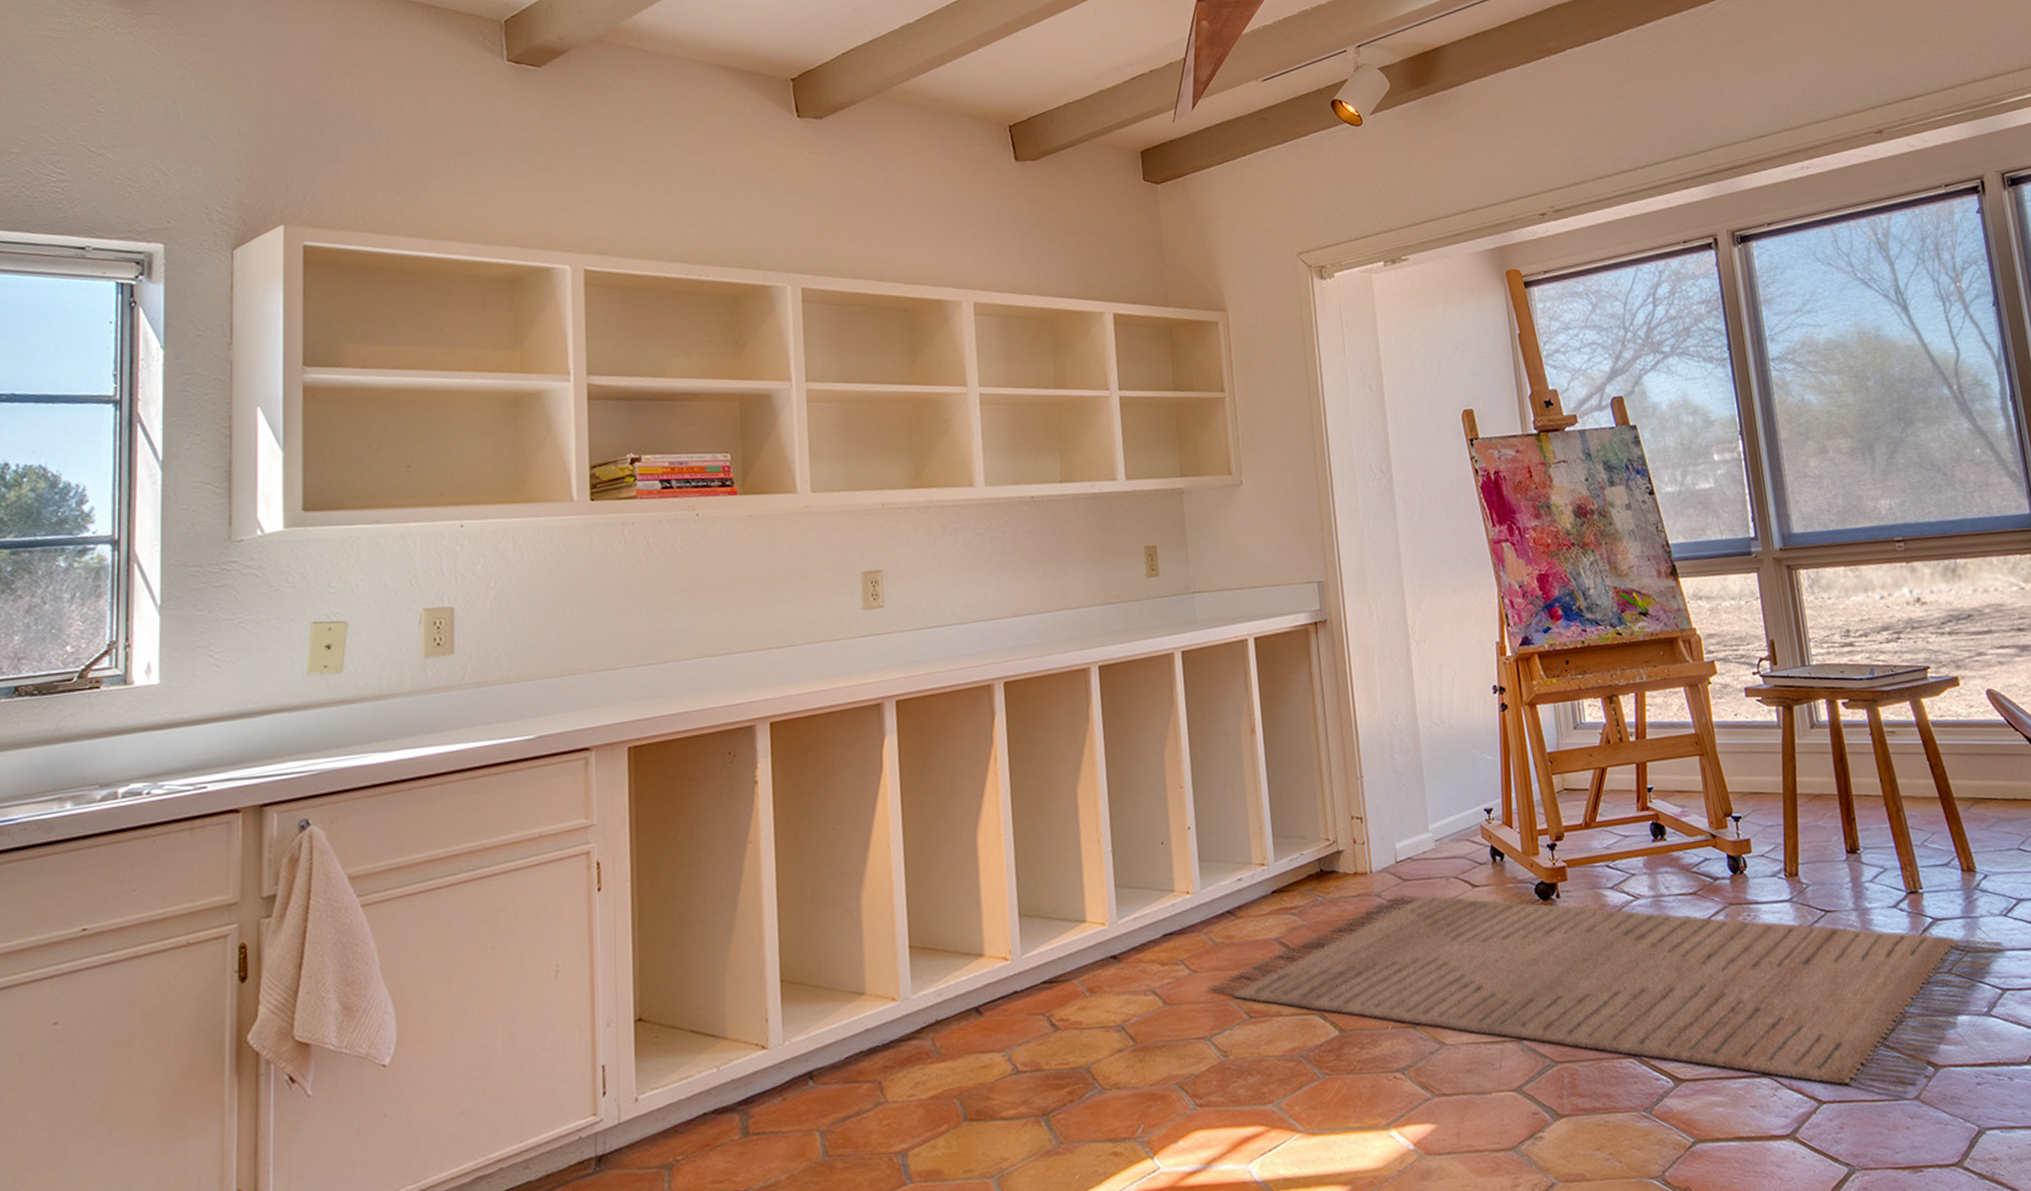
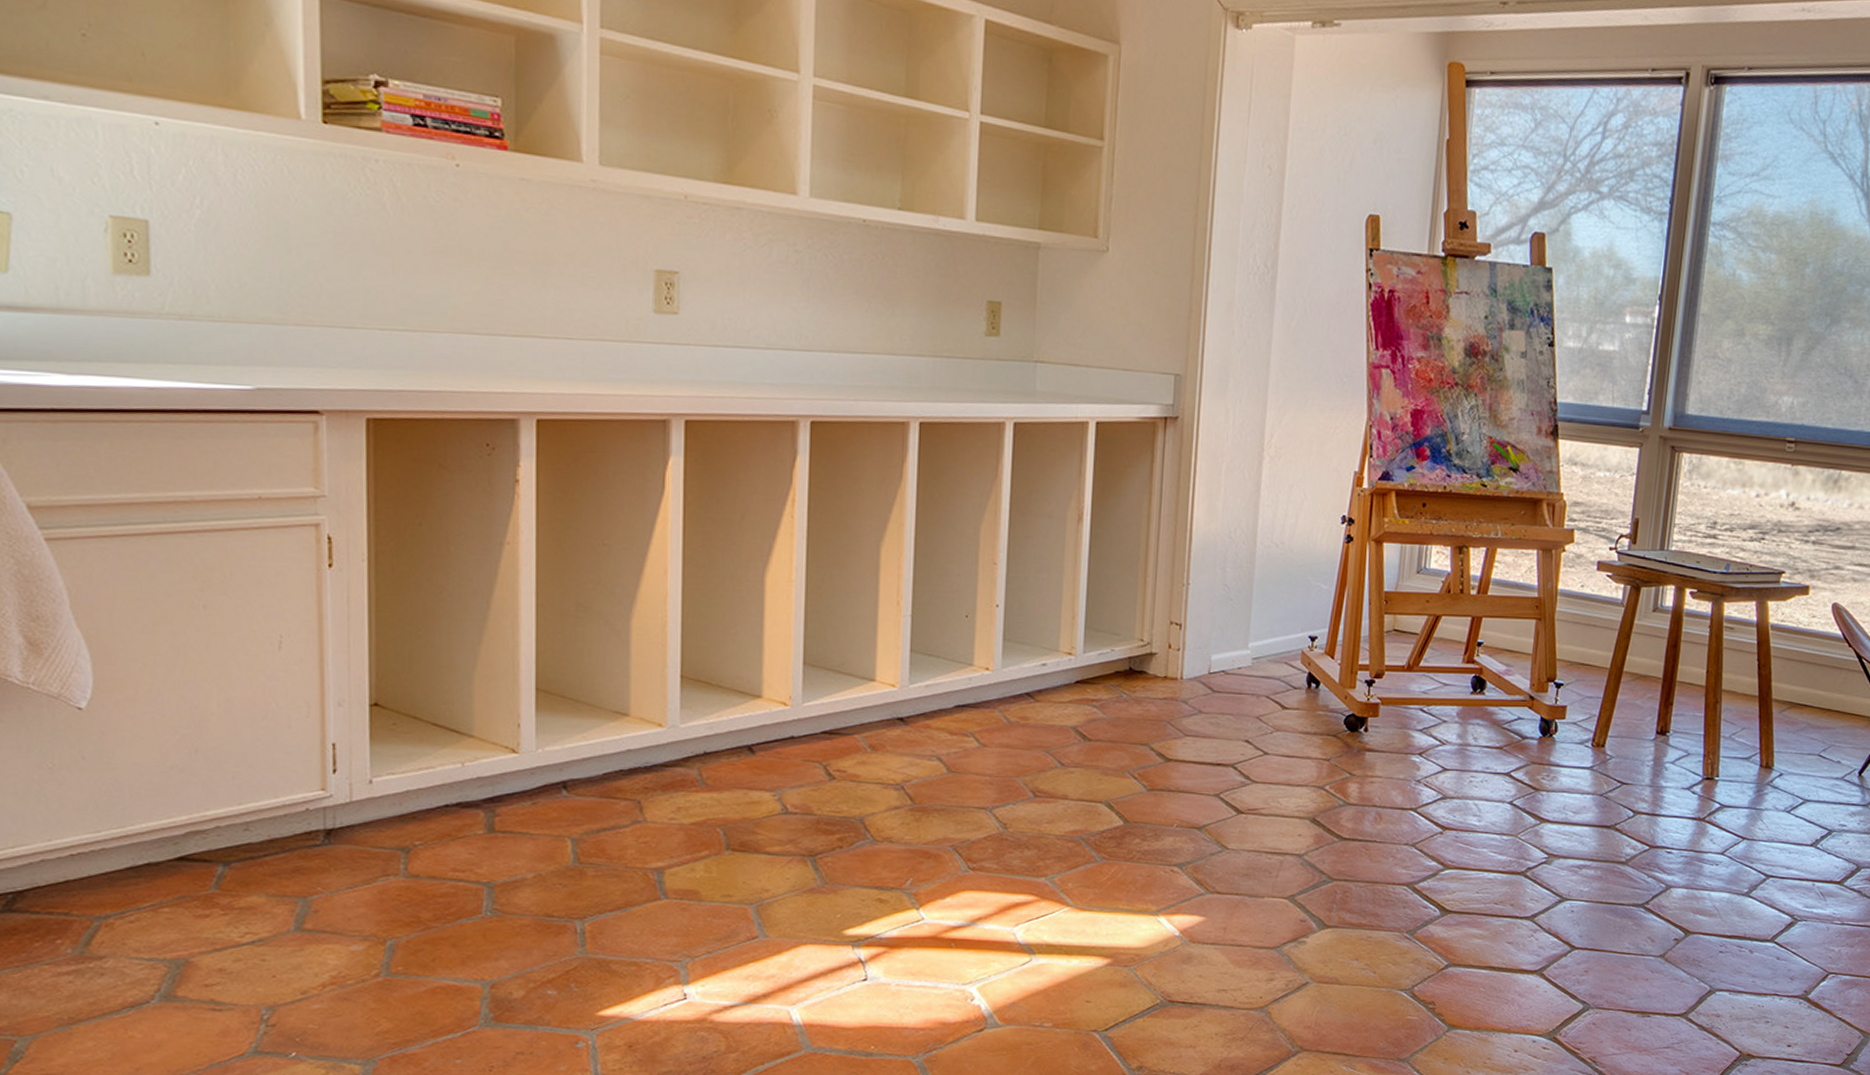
rug: present [1207,893,2007,1094] -> none [995,703,1782,951]

